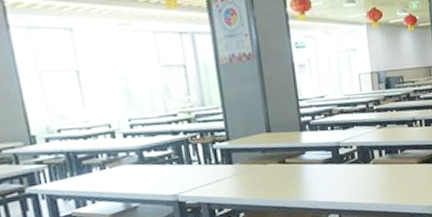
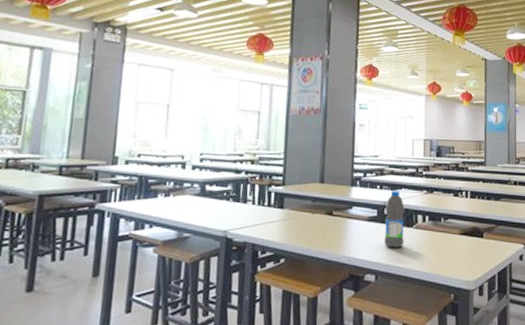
water bottle: none [339,129,363,187] -> present [384,191,405,248]

